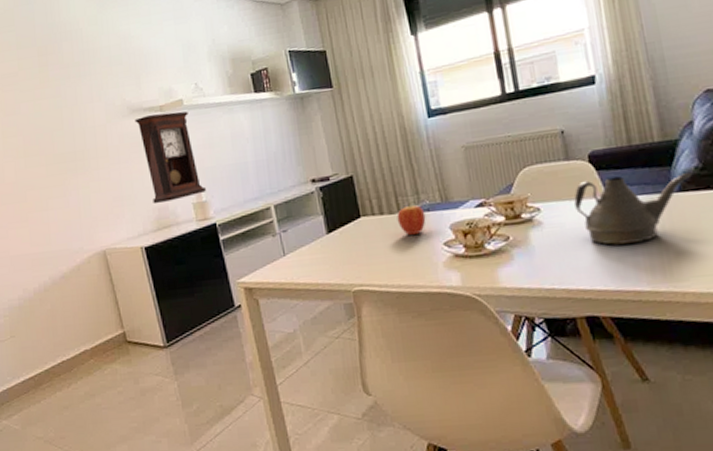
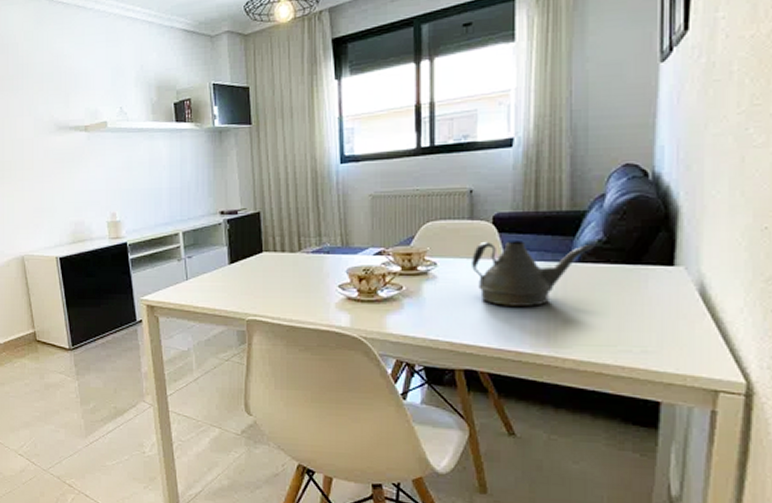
pendulum clock: present [134,111,206,204] -> none [60,133,120,219]
fruit: present [397,203,426,235] -> none [297,244,325,274]

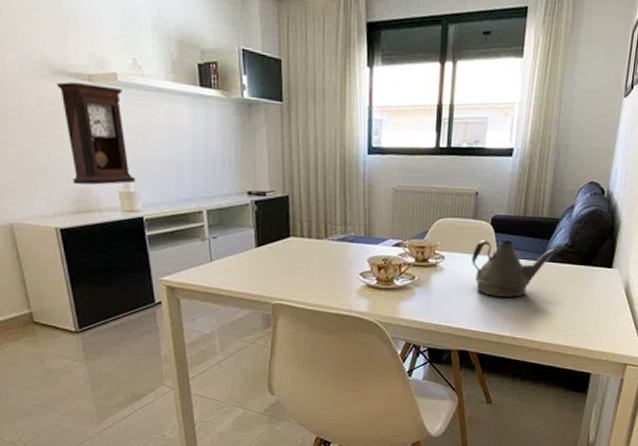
pendulum clock: none [60,133,120,219] -> present [56,81,135,185]

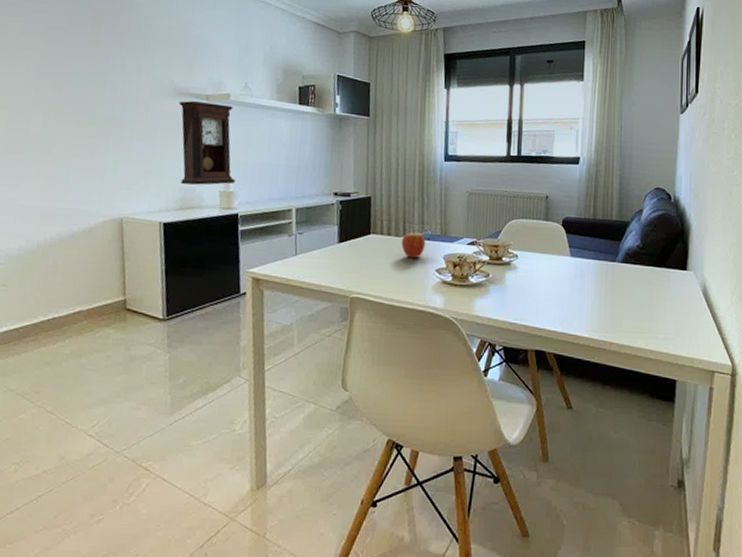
fruit: none [323,232,349,261] -> present [401,230,426,258]
teapot: present [471,239,562,297] -> none [545,240,634,297]

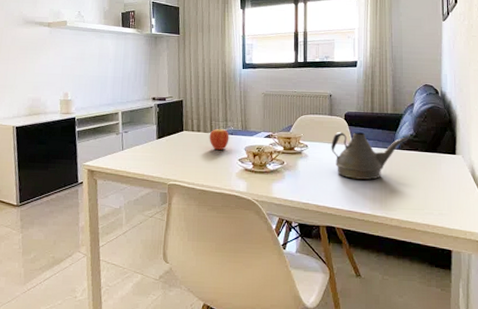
pendulum clock: present [179,100,235,185] -> none [26,27,72,96]
teapot: none [545,240,634,297] -> present [331,131,408,180]

